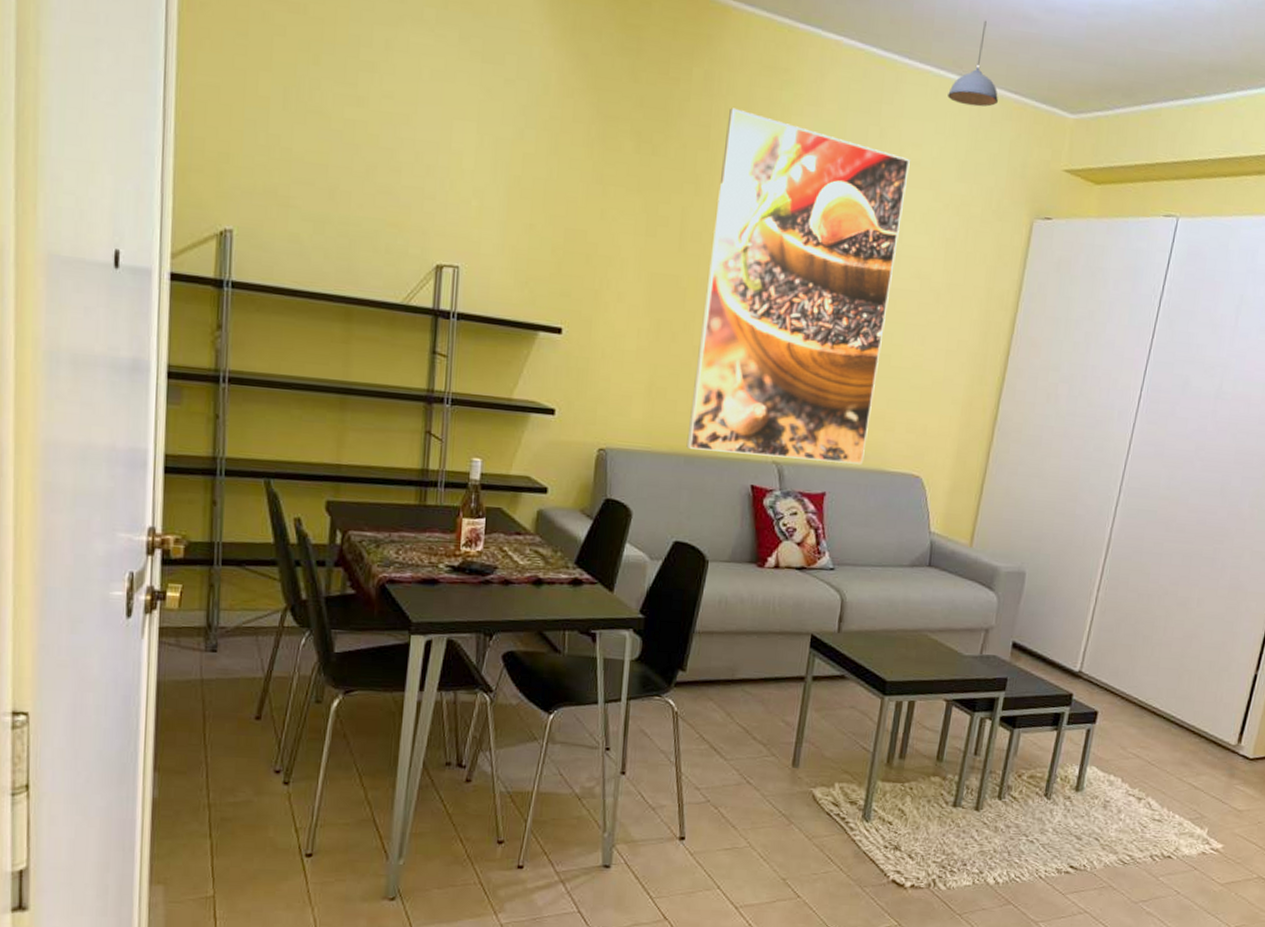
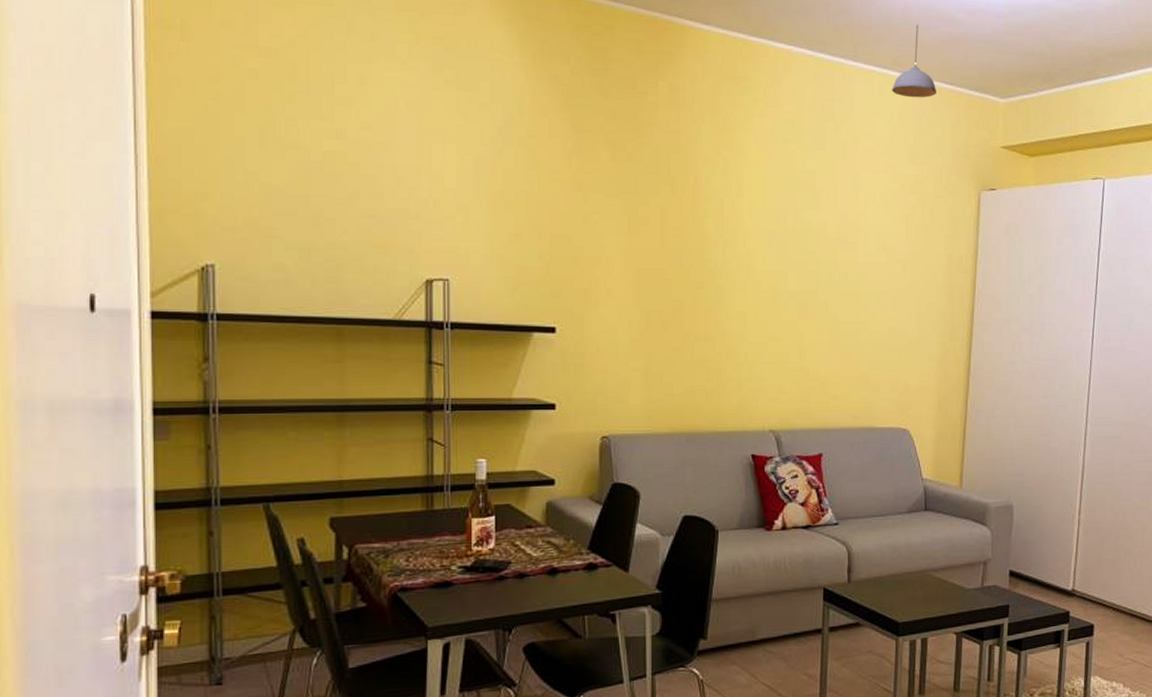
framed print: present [686,108,910,465] -> none [686,114,865,427]

